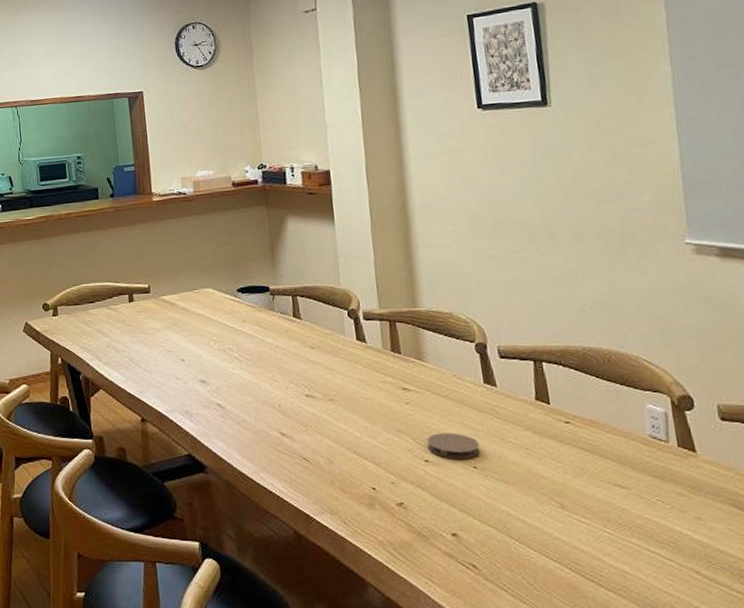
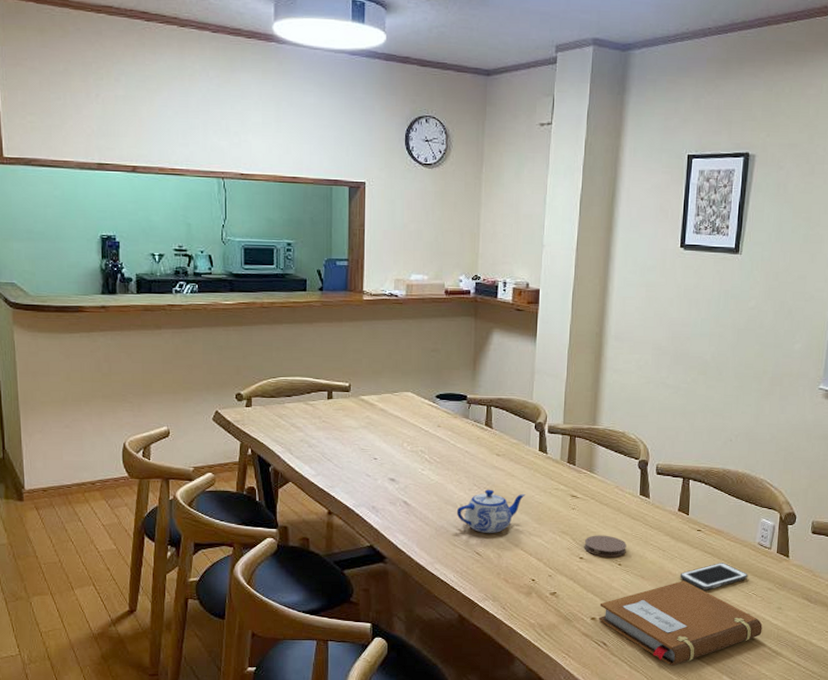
teapot: none [275,386,349,436] -> present [456,489,525,533]
notebook: none [459,485,682,595] -> present [599,580,763,666]
cell phone: none [553,461,646,497] -> present [679,563,748,590]

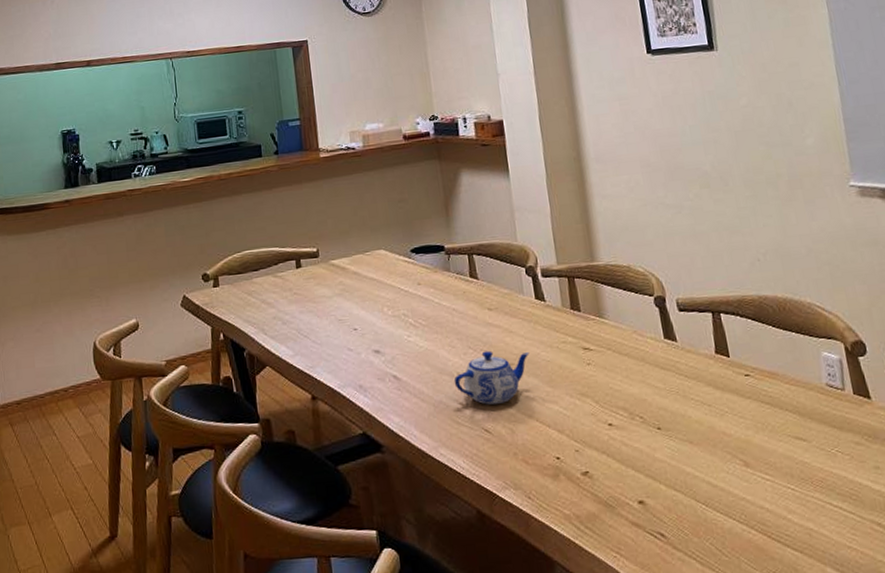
coaster: present [584,535,627,558] -> none [609,392,664,421]
notebook: present [599,580,763,666] -> none [645,441,863,559]
cell phone: present [679,563,748,590] -> none [736,414,825,453]

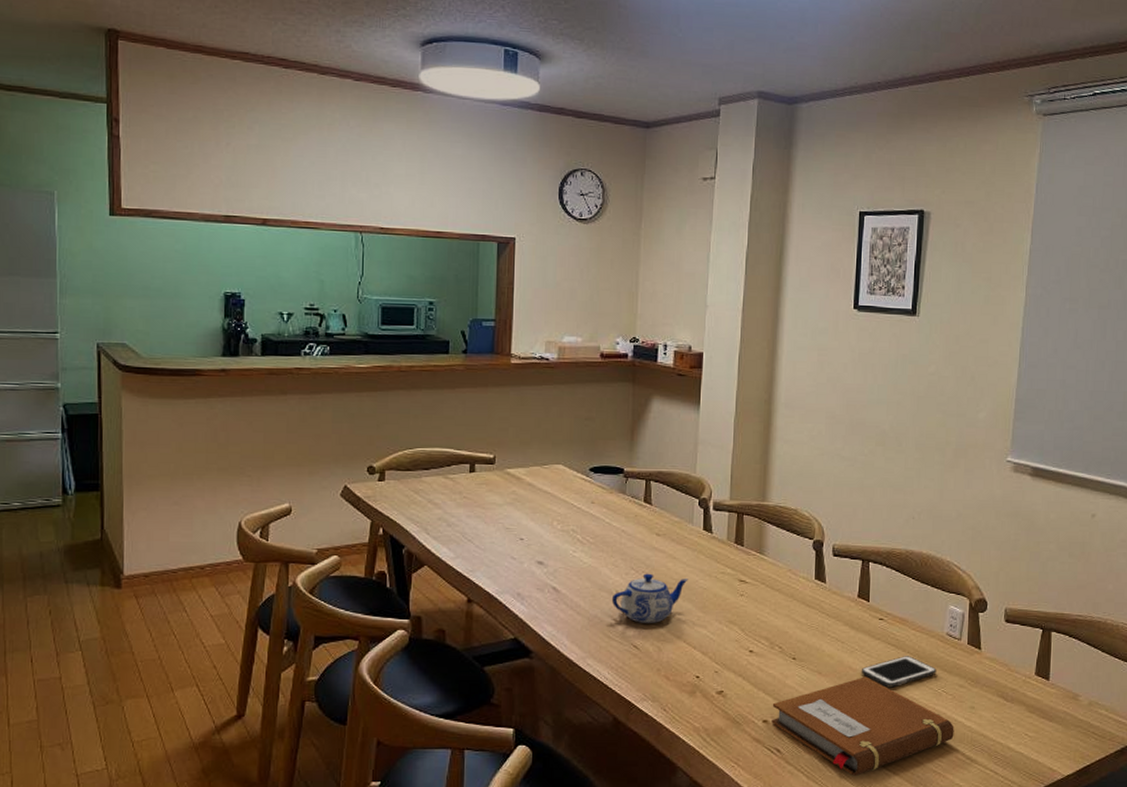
notebook: none [645,441,863,559] -> present [771,676,954,776]
cell phone: none [736,414,825,453] -> present [861,656,937,688]

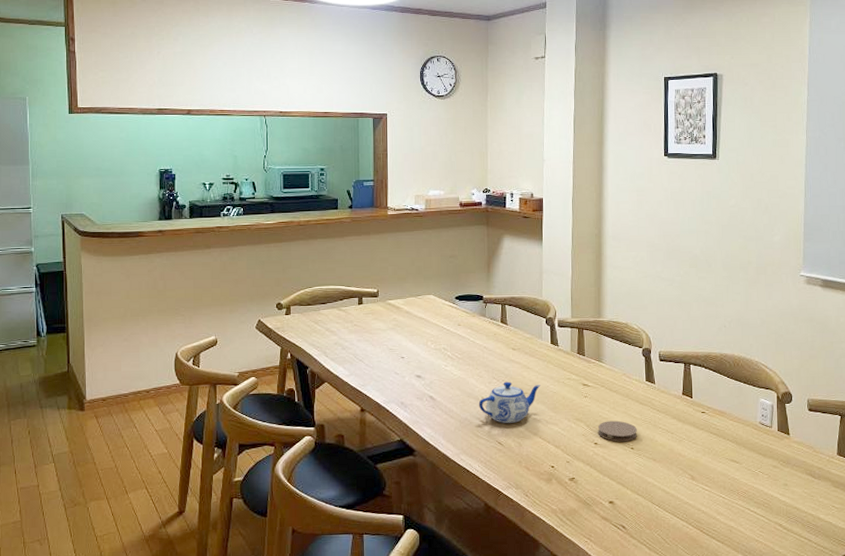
coaster: none [754,625,801,651] -> present [597,420,637,442]
notebook: present [771,676,954,776] -> none [616,461,772,547]
cell phone: present [861,656,937,688] -> none [689,443,753,470]

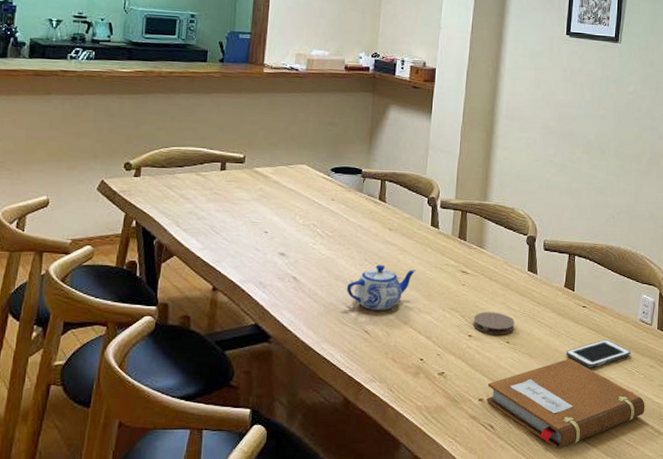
notebook: none [616,461,772,547] -> present [486,358,645,449]
cell phone: none [689,443,753,470] -> present [566,340,631,368]

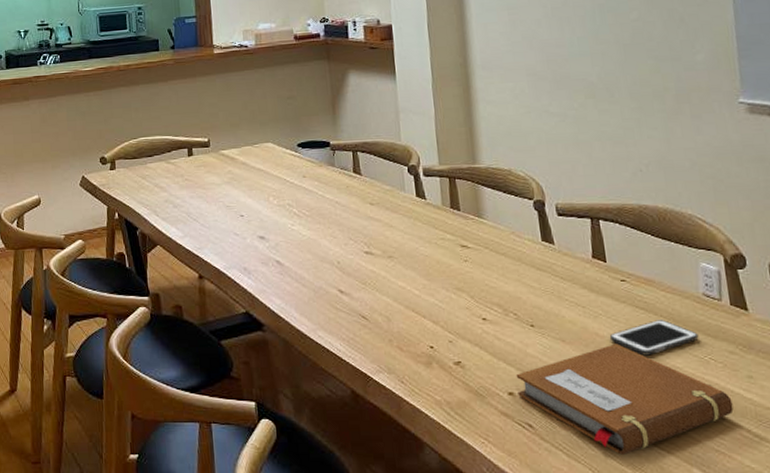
teapot: present [346,264,416,310] -> none [334,243,408,293]
coaster: present [473,312,515,335] -> none [484,290,537,318]

